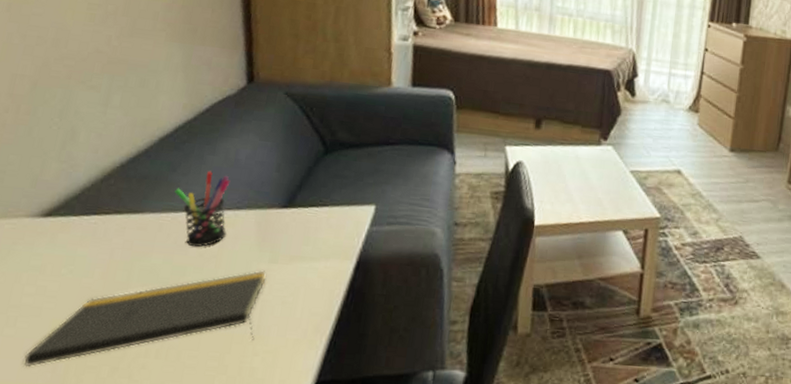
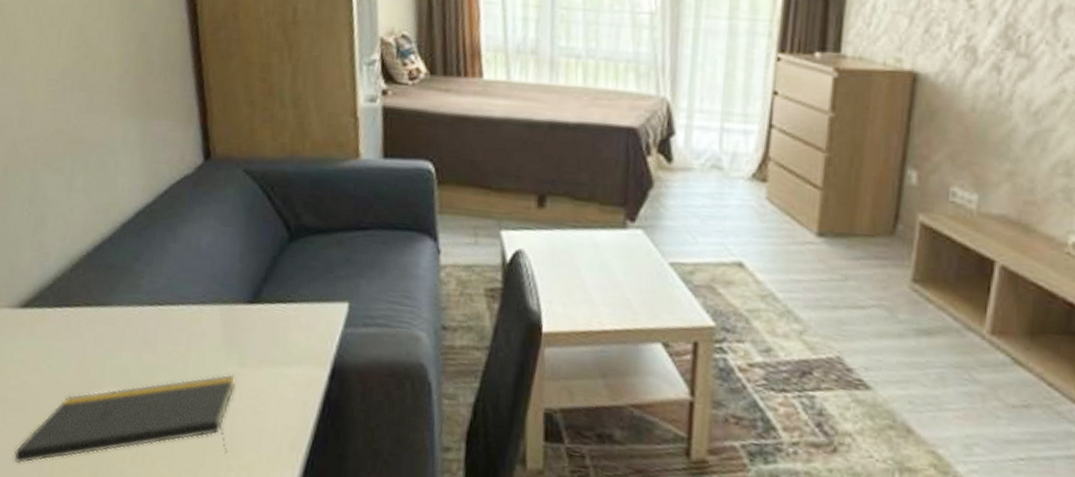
pen holder: present [175,171,230,248] -> none [139,260,193,346]

